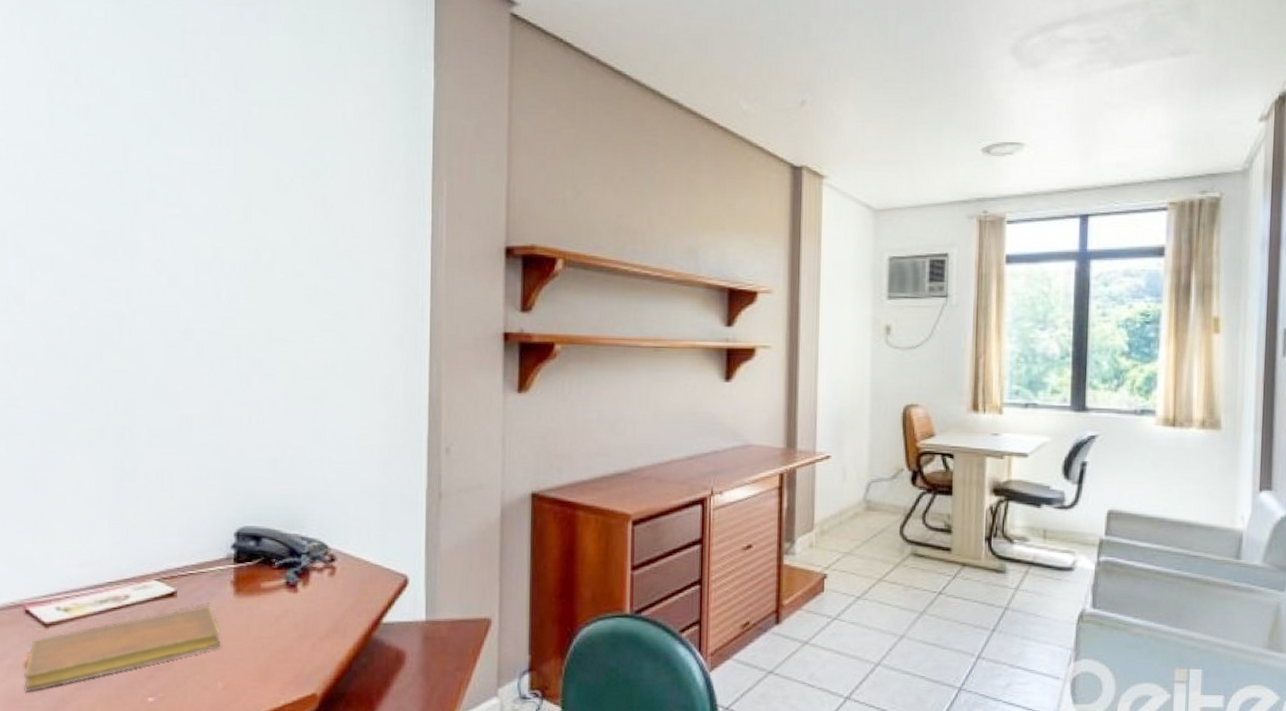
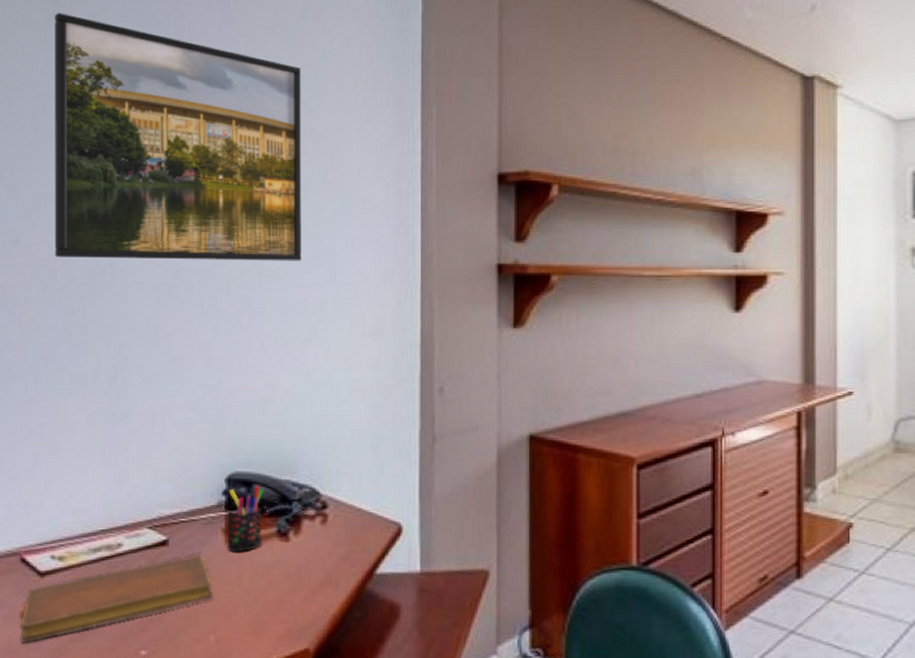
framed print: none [60,74,315,325] -> present [54,13,302,261]
pen holder: none [236,539,273,603] -> present [227,485,264,553]

